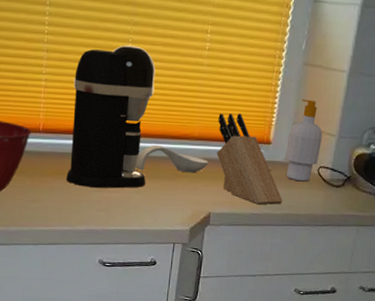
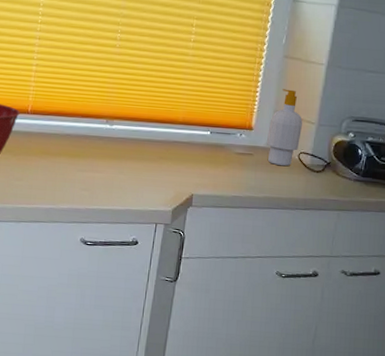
coffee maker: present [66,45,155,189] -> none [51,35,143,169]
spoon rest: present [135,145,209,173] -> none [120,128,192,156]
knife block: present [216,113,283,205] -> none [200,100,264,188]

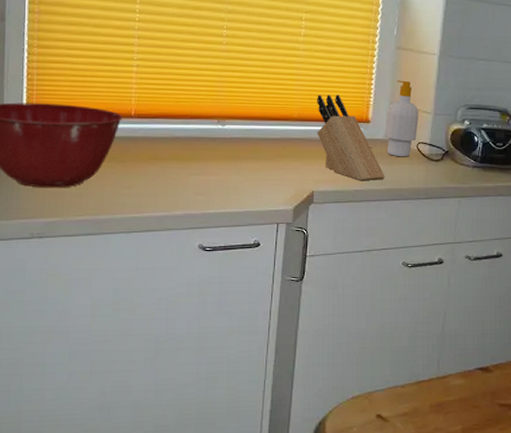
knife block: none [200,100,264,188] -> present [317,94,385,181]

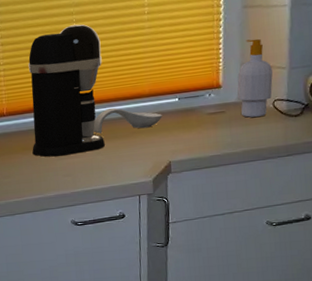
coffee maker: none [161,32,252,171] -> present [28,24,105,157]
spoon rest: none [234,127,309,153] -> present [93,108,162,134]
knife block: present [317,94,385,181] -> none [166,64,241,147]

